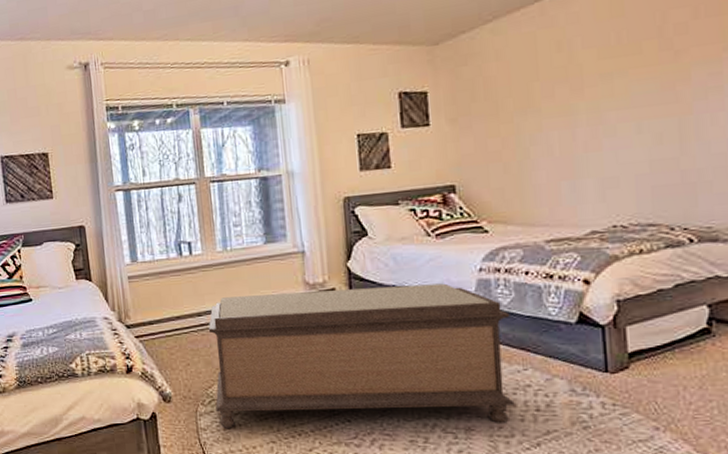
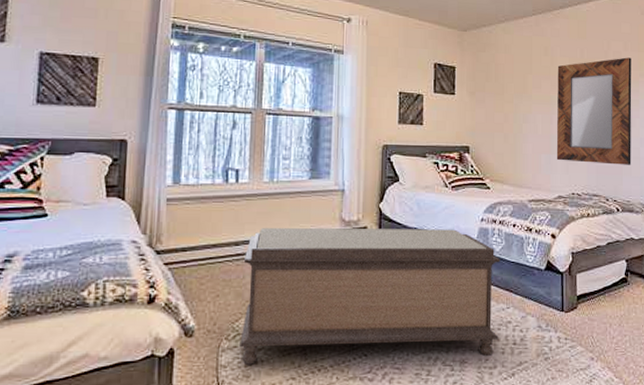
home mirror: none [579,27,713,187] -> present [556,57,632,165]

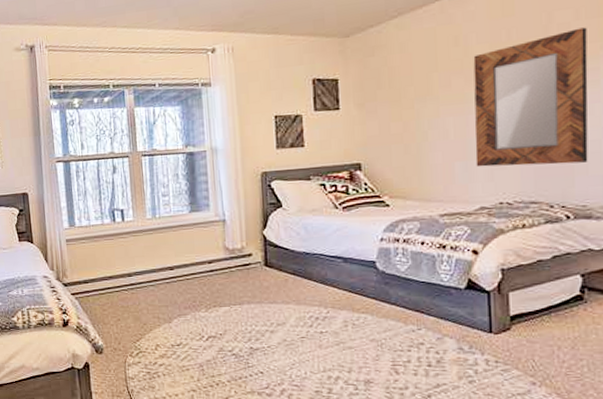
bench: present [240,228,501,365] -> none [137,251,409,378]

